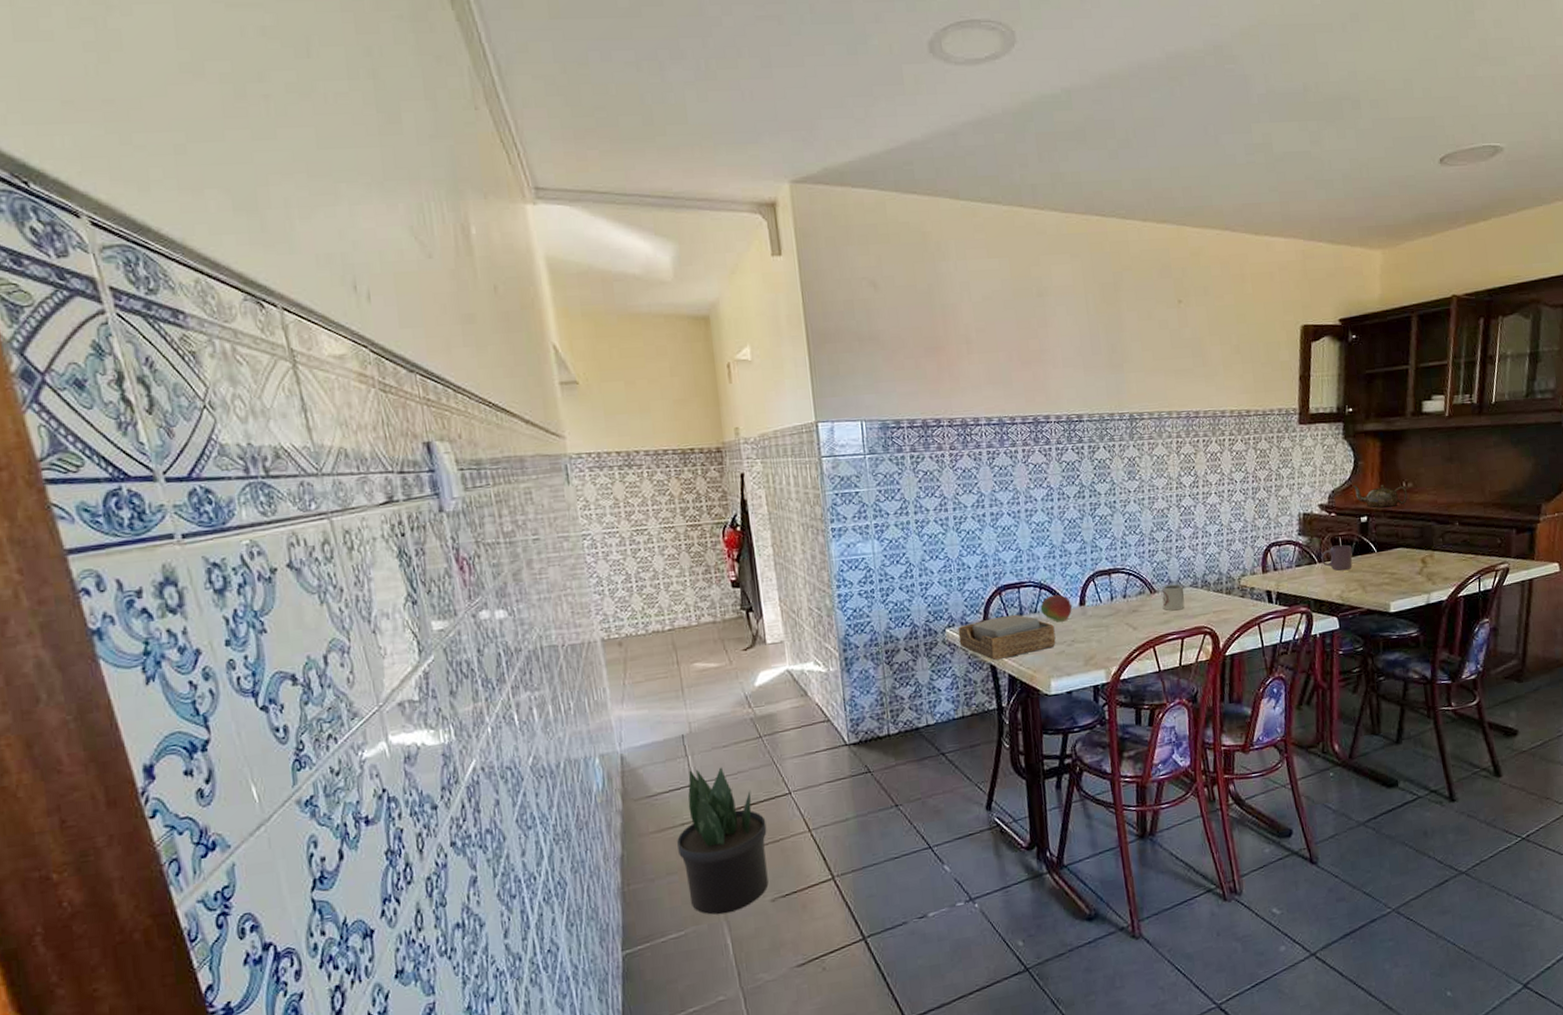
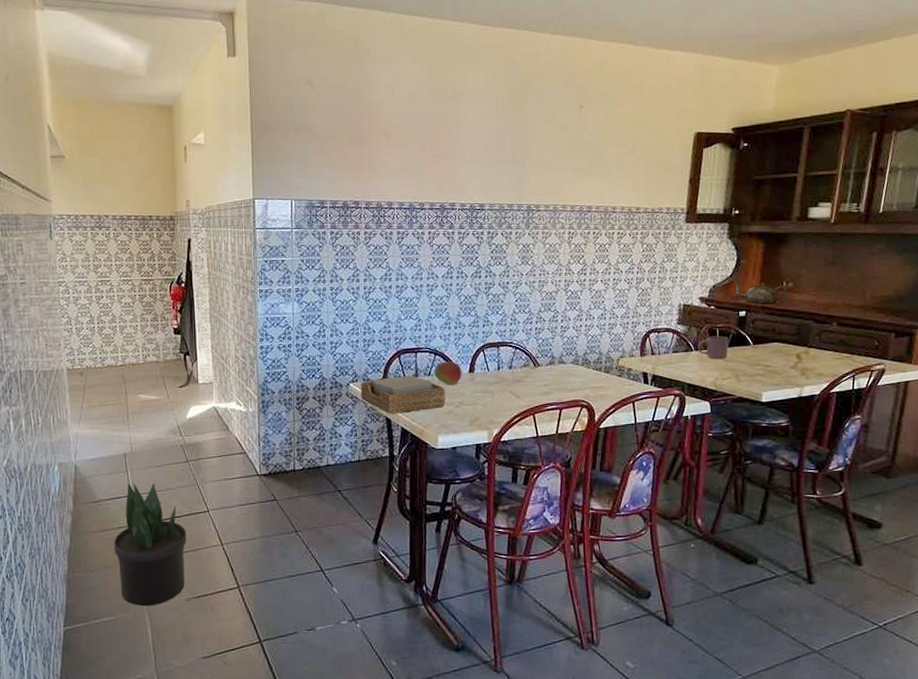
cup: present [1161,584,1185,611] -> none [544,360,566,384]

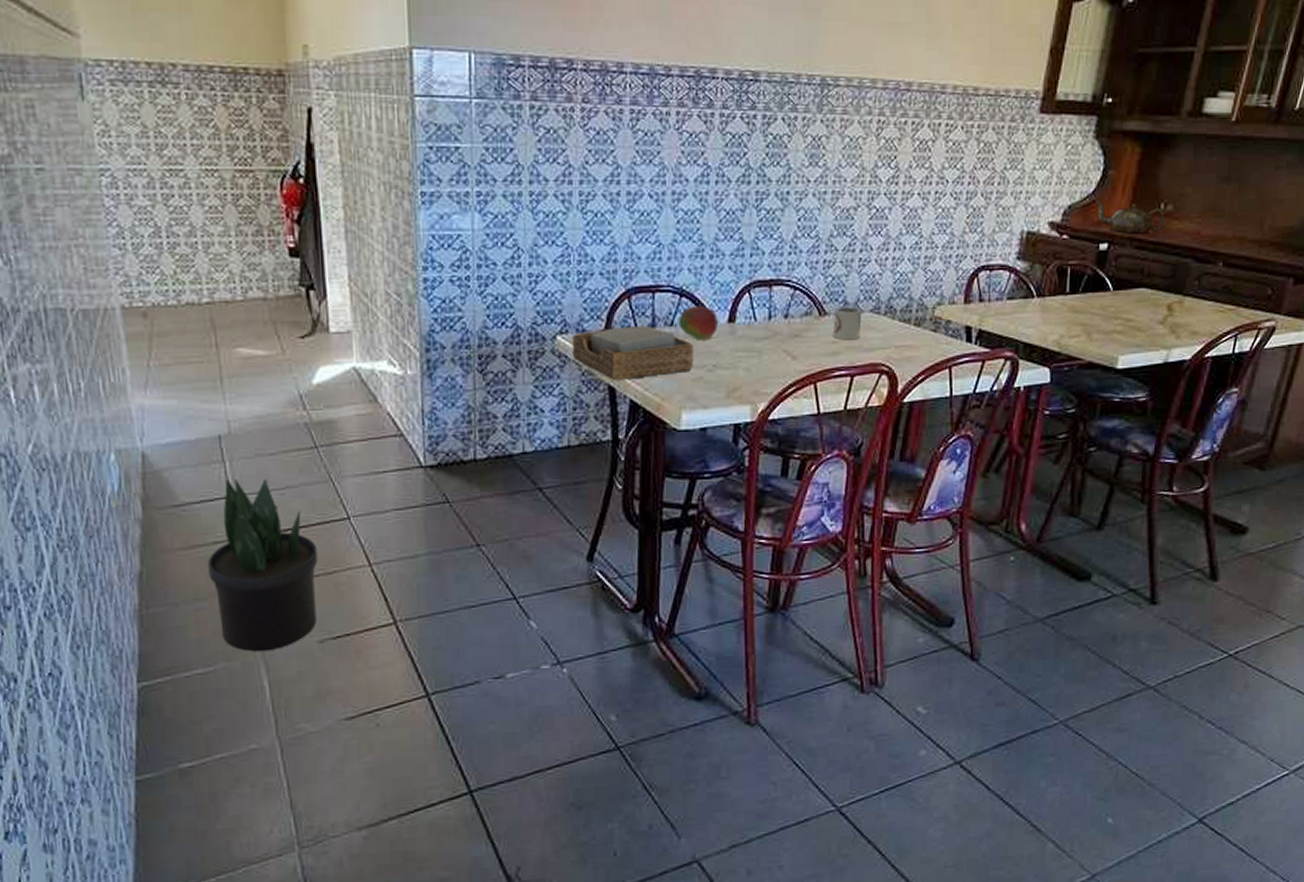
cup: none [544,360,566,384] -> present [832,307,862,340]
cup: present [697,336,729,360] -> none [1040,277,1083,311]

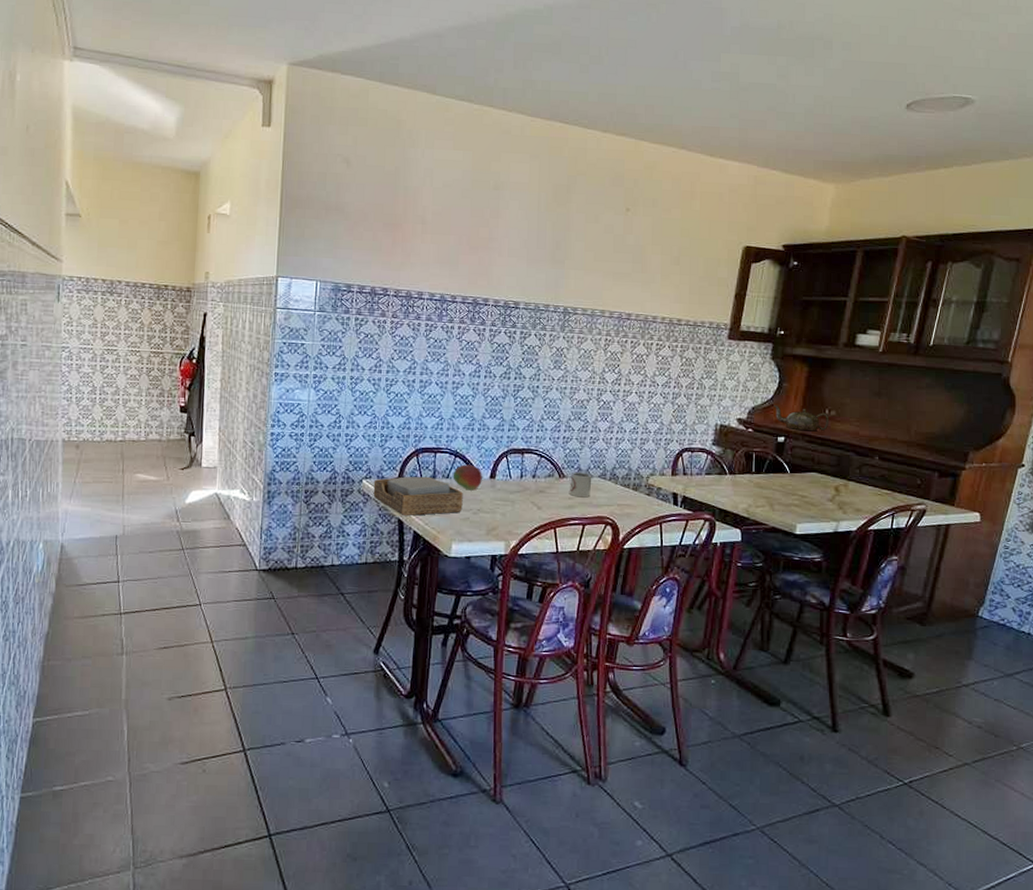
planter: present [208,478,318,652] -> none [95,568,175,703]

